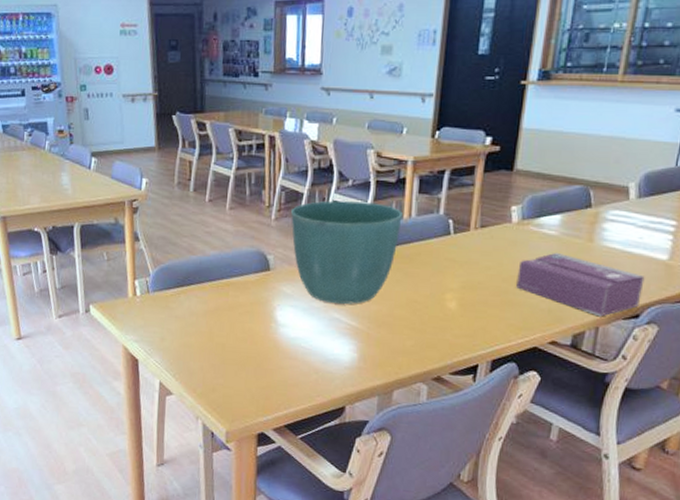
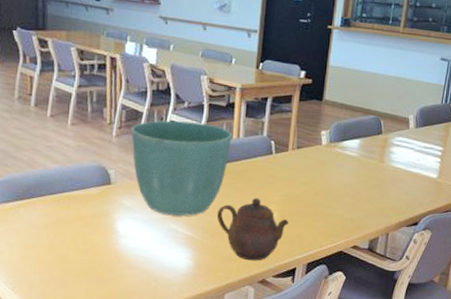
teapot: none [384,284,469,356] -> present [216,197,289,261]
tissue box: present [516,252,645,317] -> none [326,170,421,225]

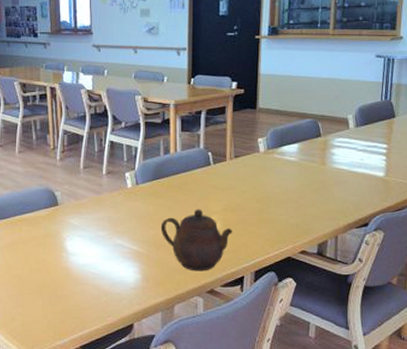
flower pot: present [131,120,232,216] -> none [74,141,169,231]

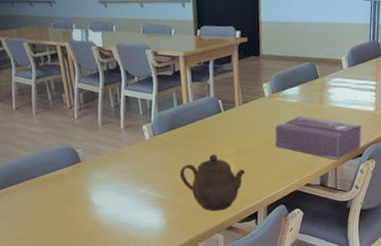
tissue box: none [268,175,369,227] -> present [275,115,362,160]

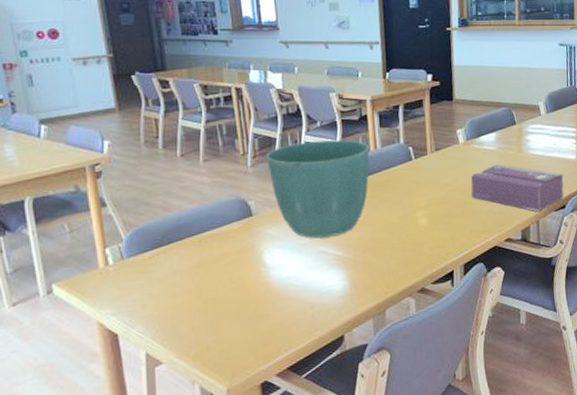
flower pot: none [90,93,183,182] -> present [266,140,370,238]
teapot: present [179,154,245,212] -> none [365,206,439,271]

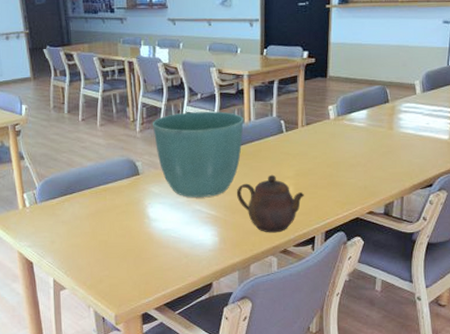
teapot: none [365,206,439,271] -> present [236,174,304,233]
tissue box: present [471,163,564,212] -> none [338,140,434,189]

